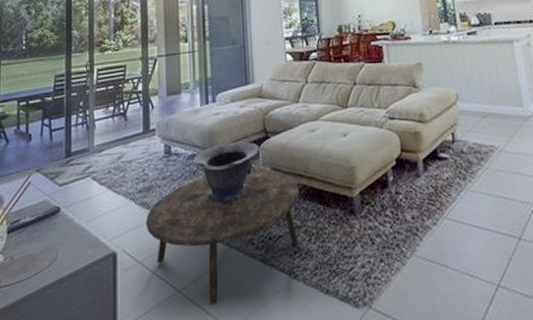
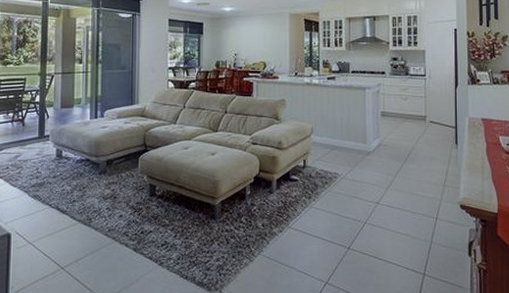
coffee table: present [145,168,300,306] -> none [37,176,170,281]
decorative bowl: present [193,141,259,203] -> none [80,152,139,201]

